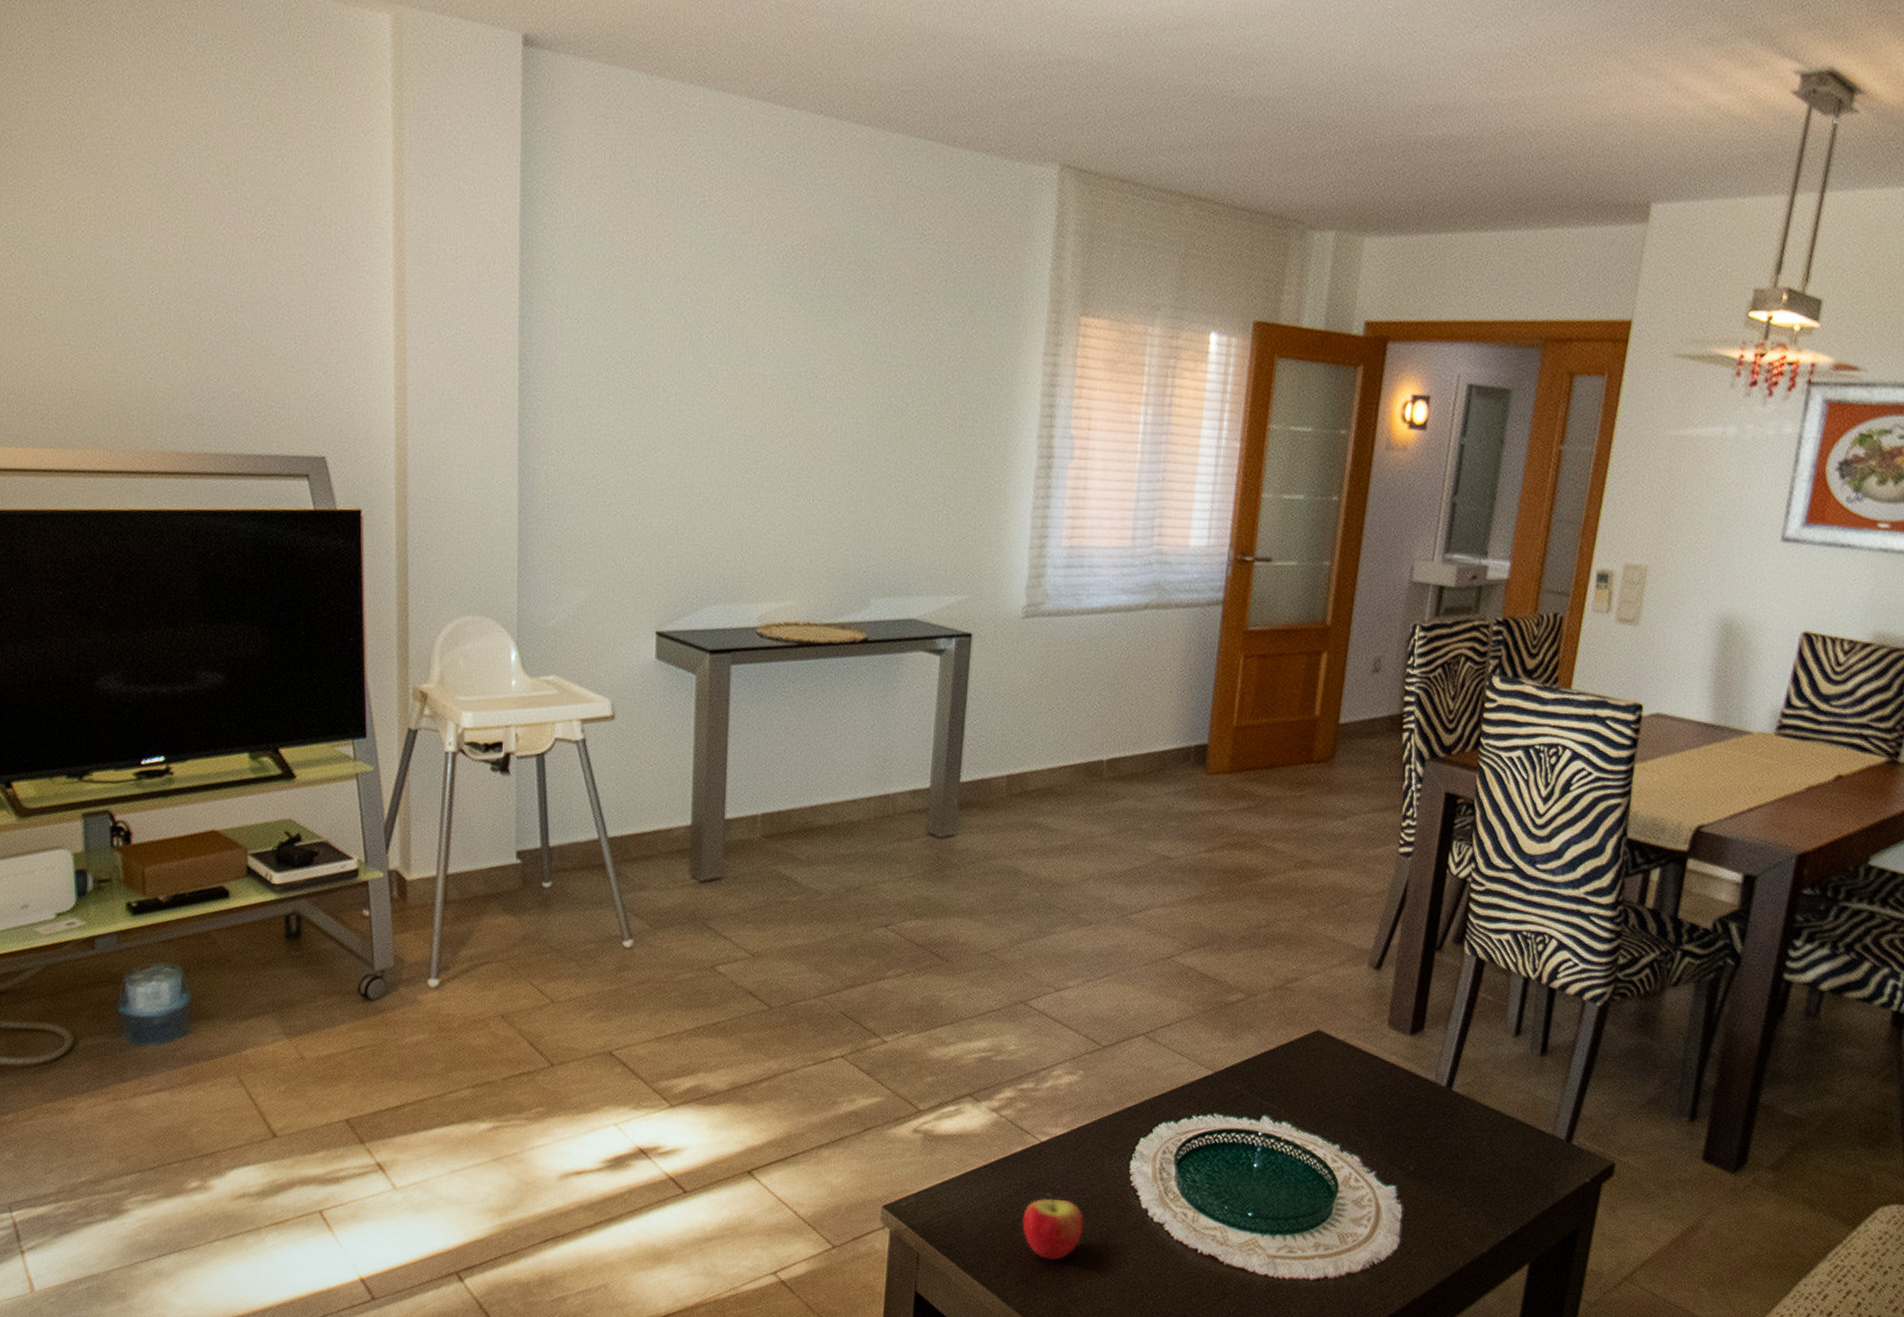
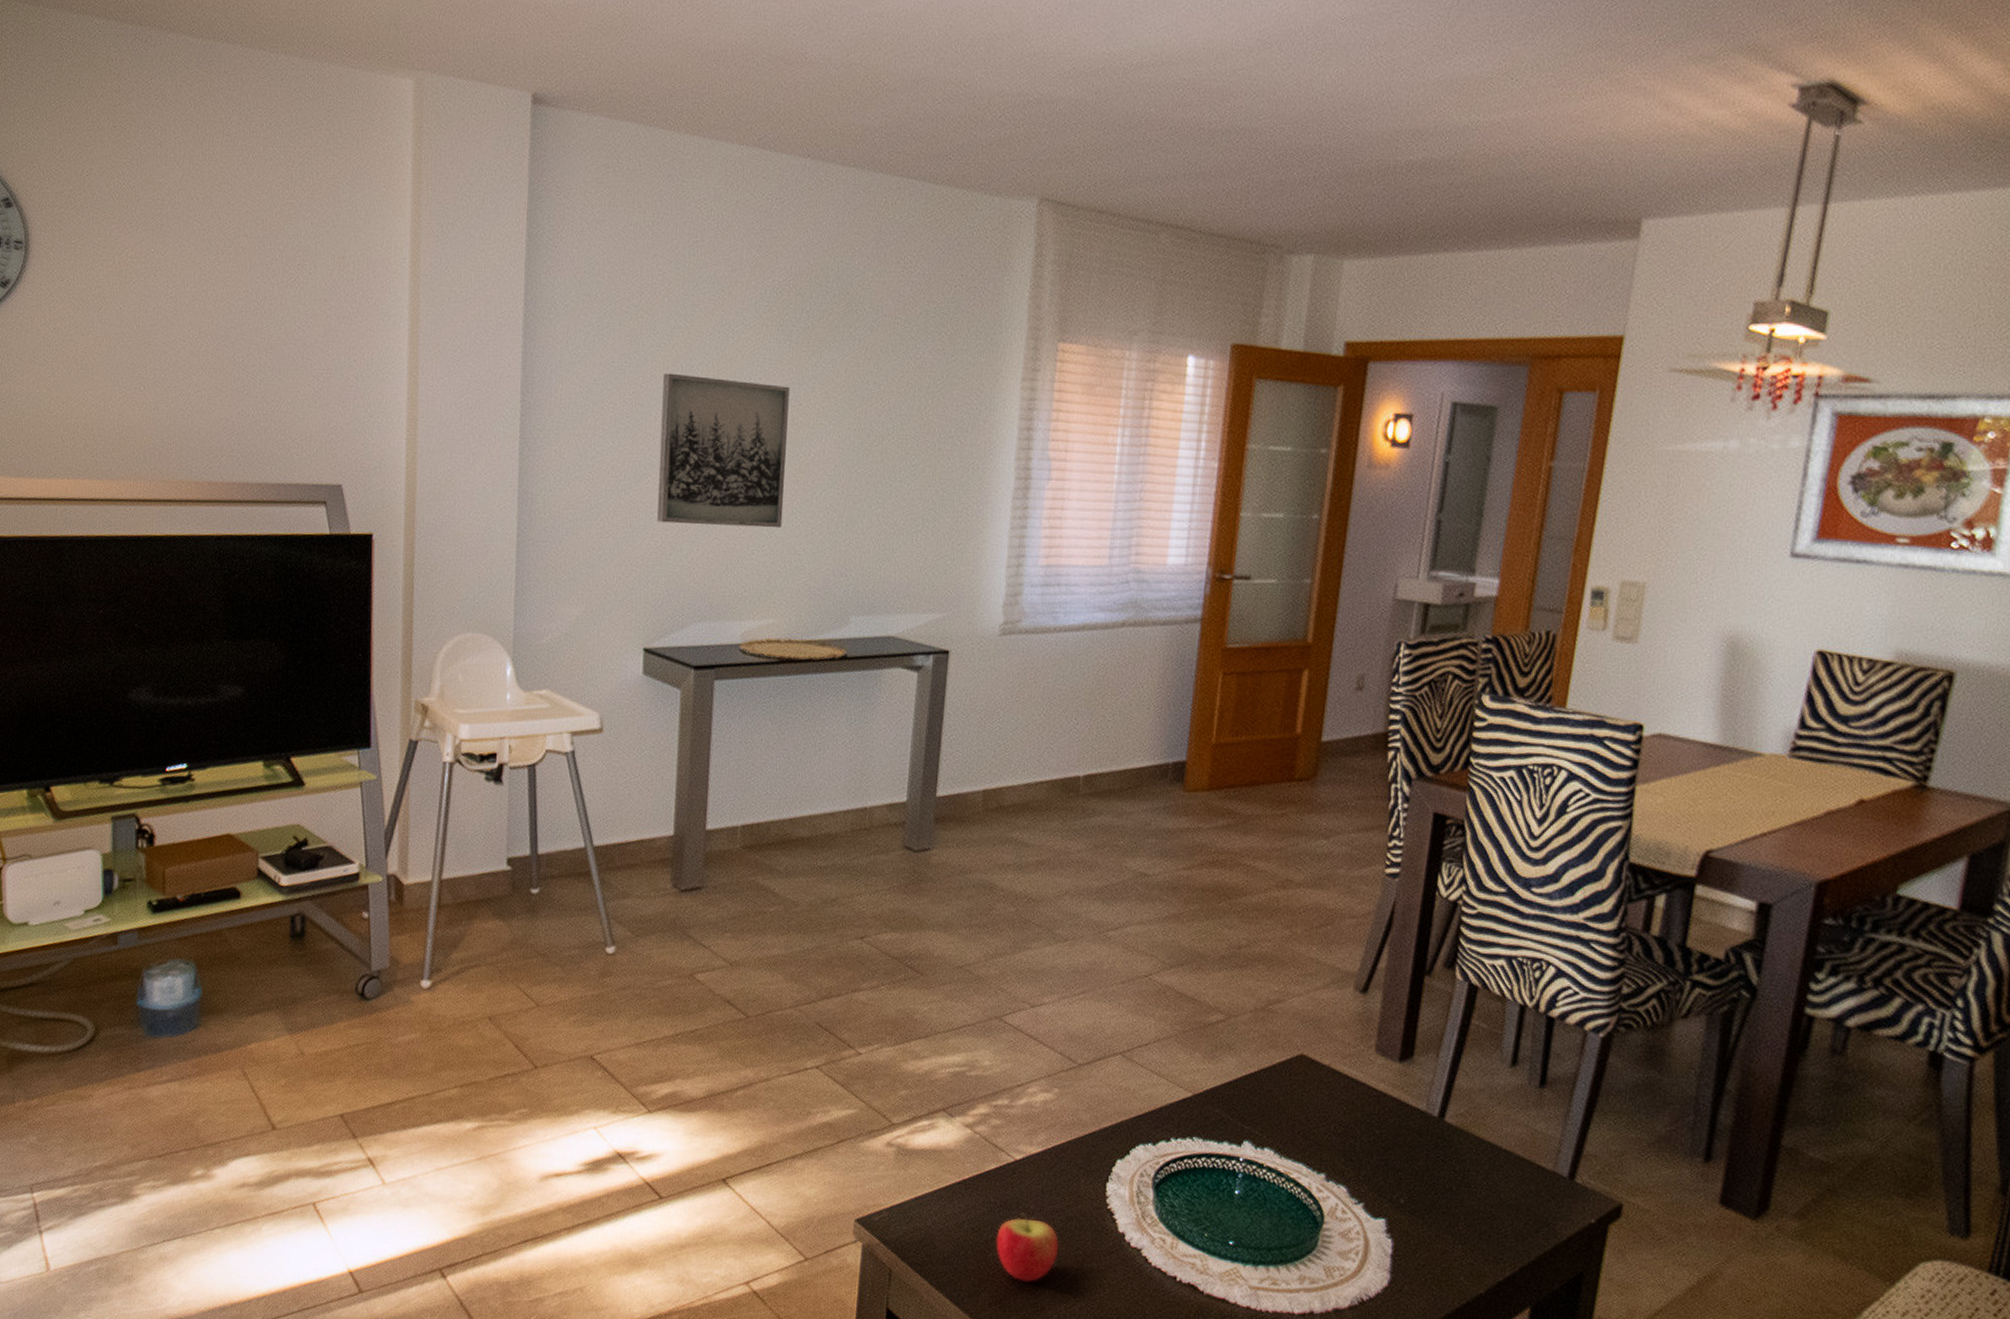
wall art: none [668,341,805,507] -> present [657,373,790,528]

